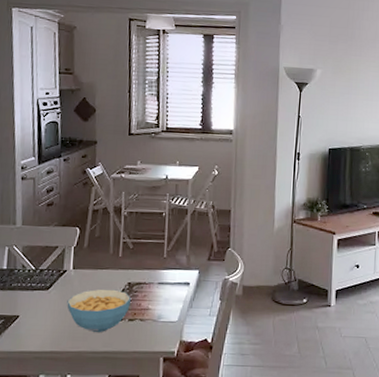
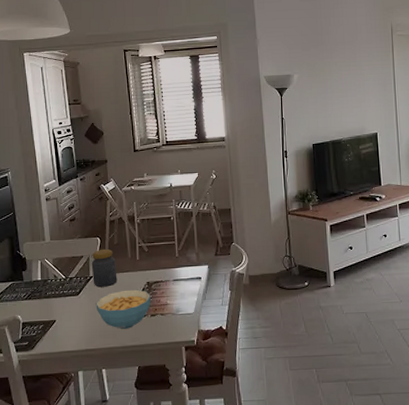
jar: none [66,240,95,284] -> present [91,248,117,287]

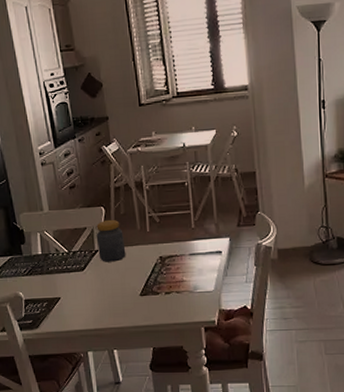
cereal bowl: present [96,289,151,329] -> none [103,264,165,307]

